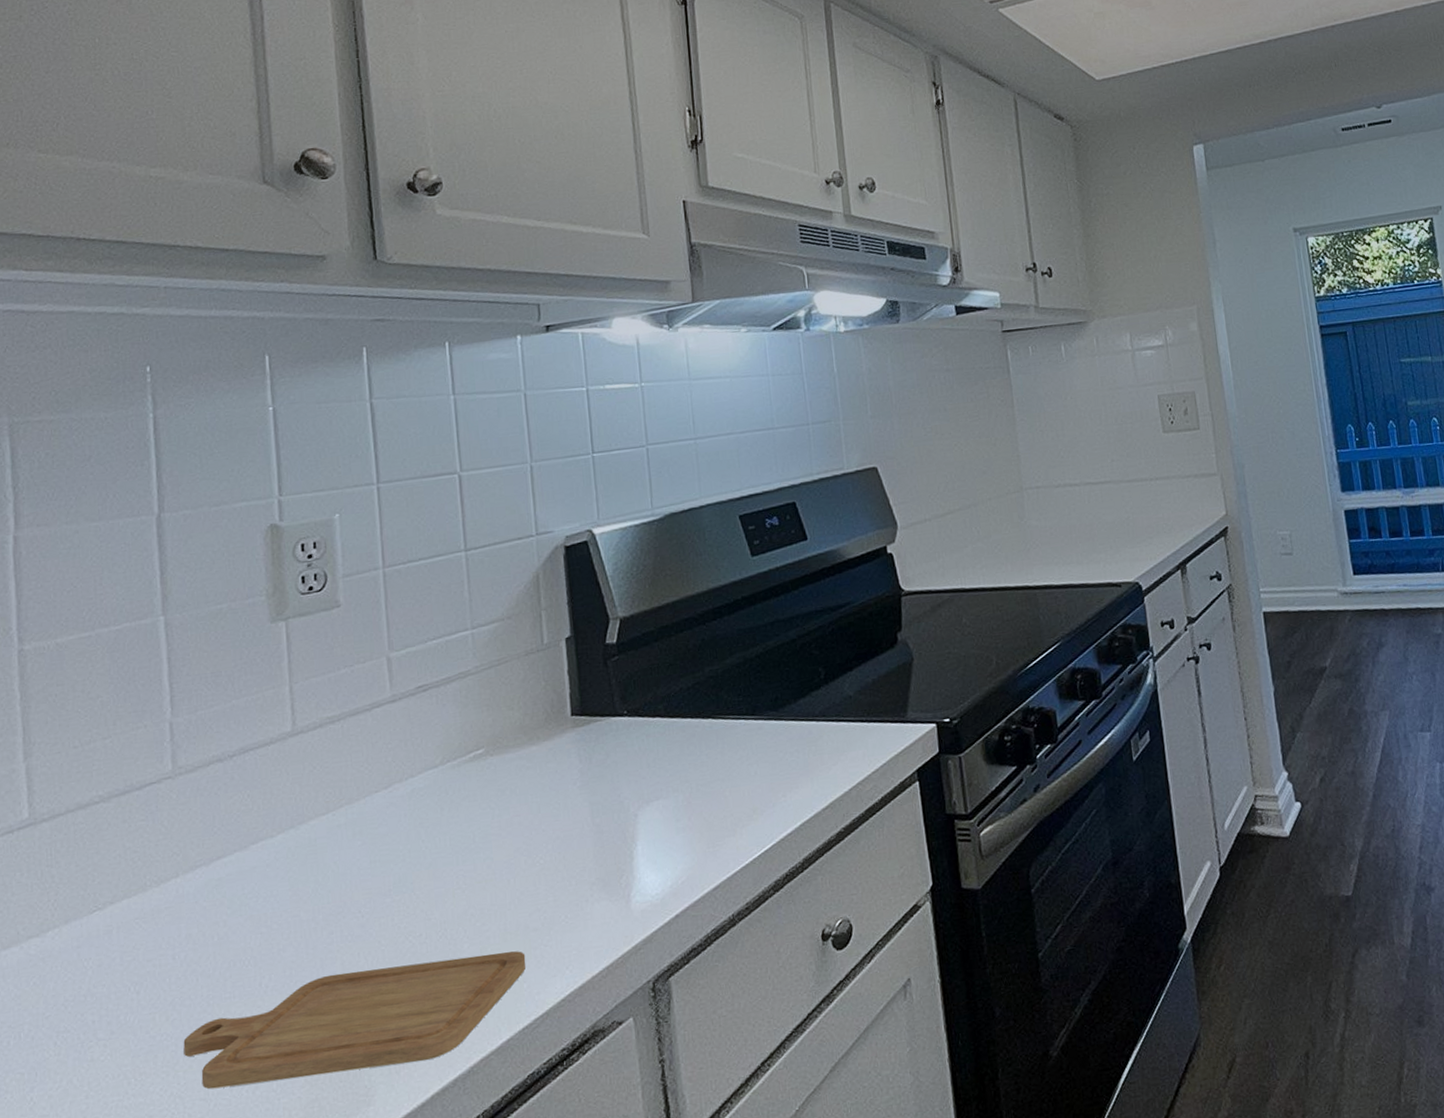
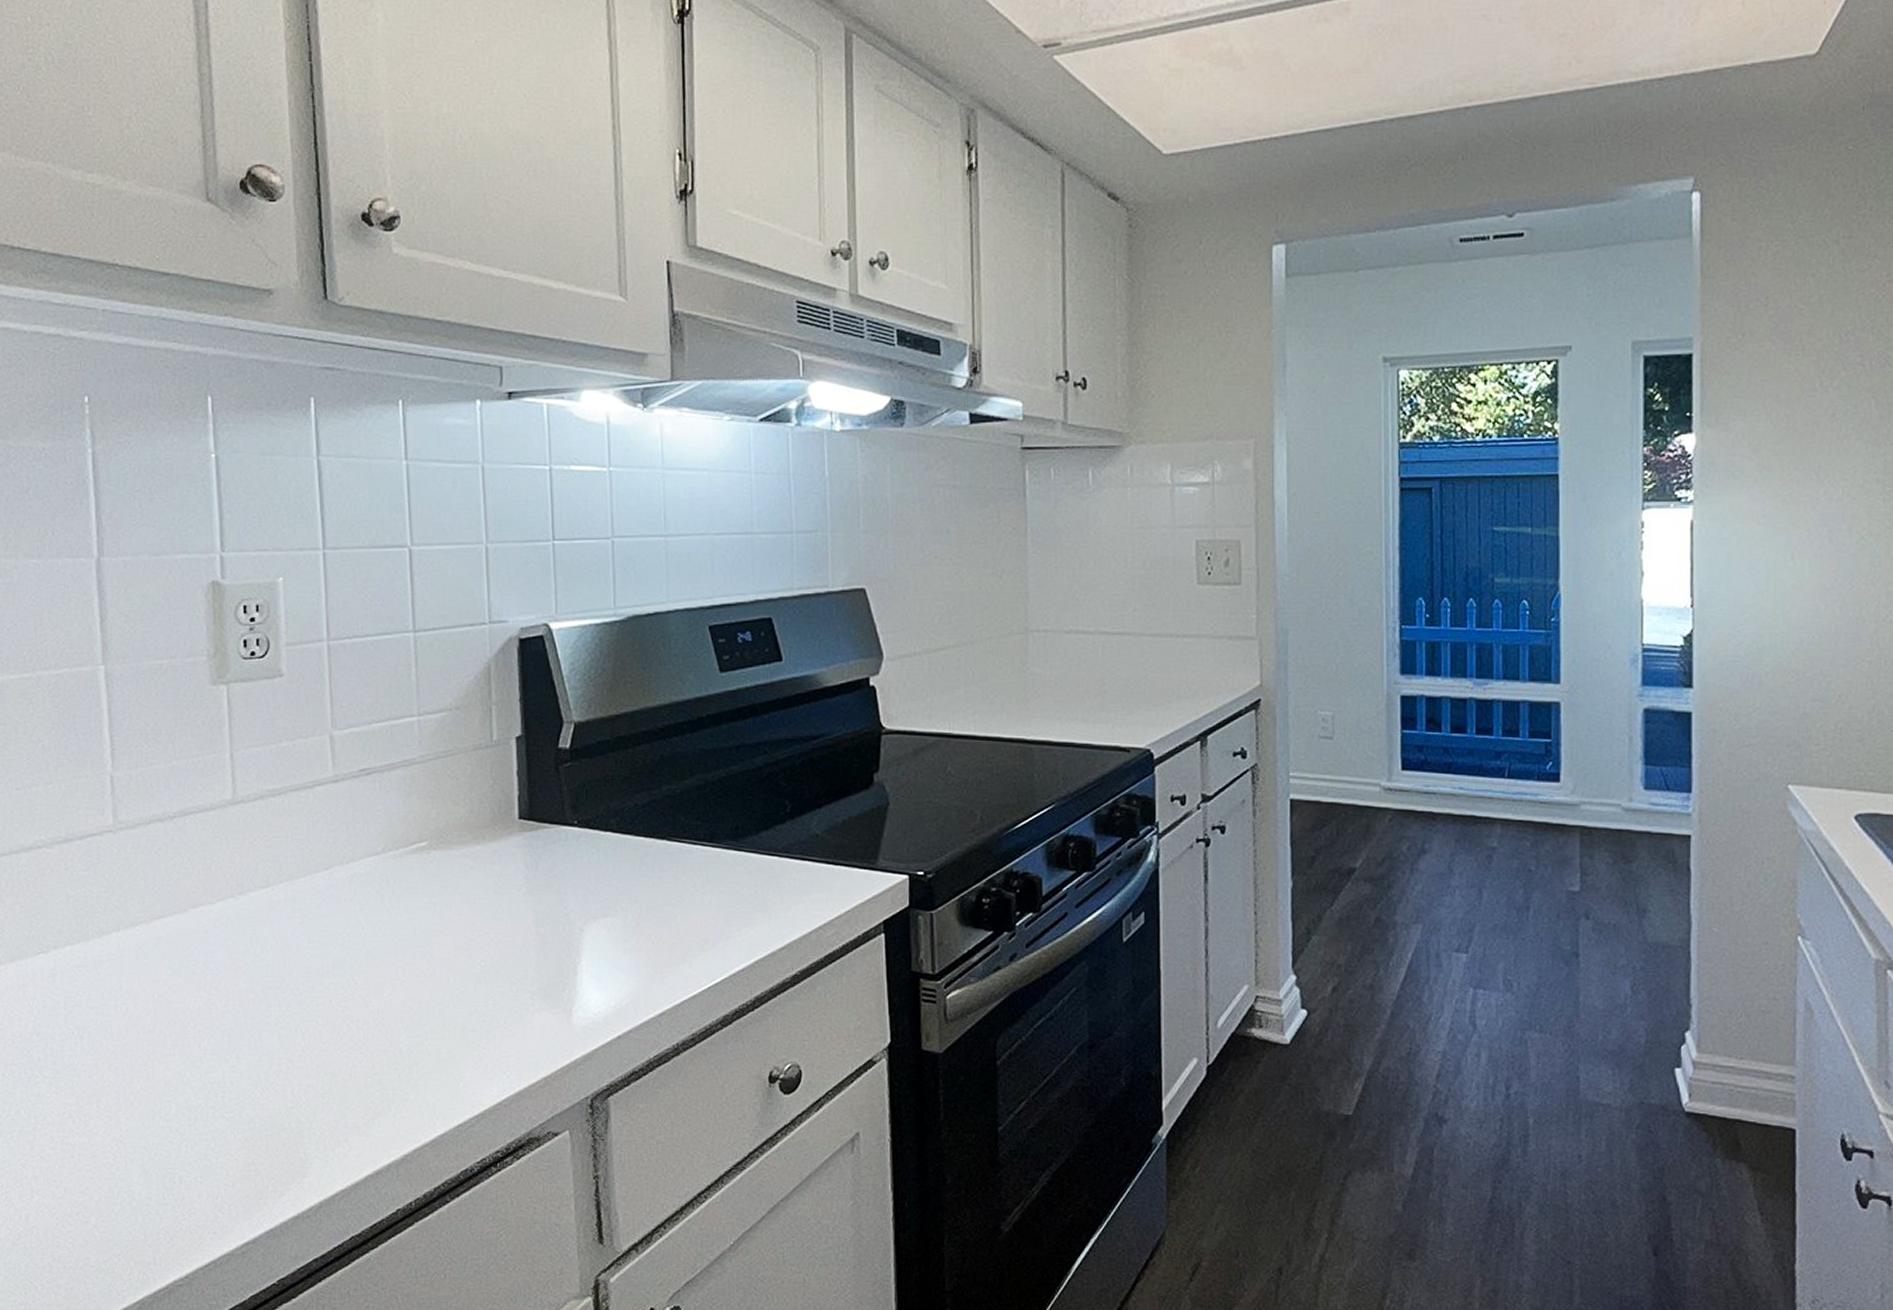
chopping board: present [183,951,526,1090] -> none [125,1046,463,1142]

